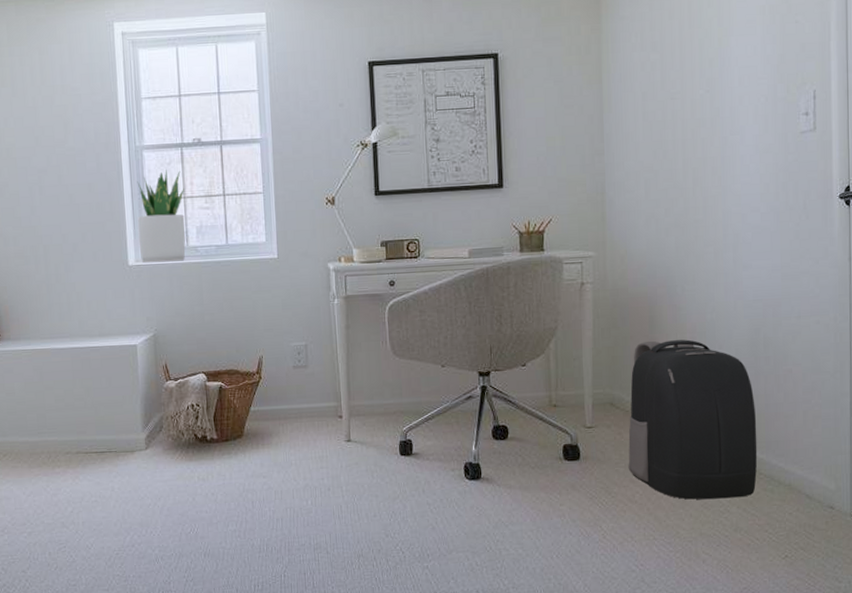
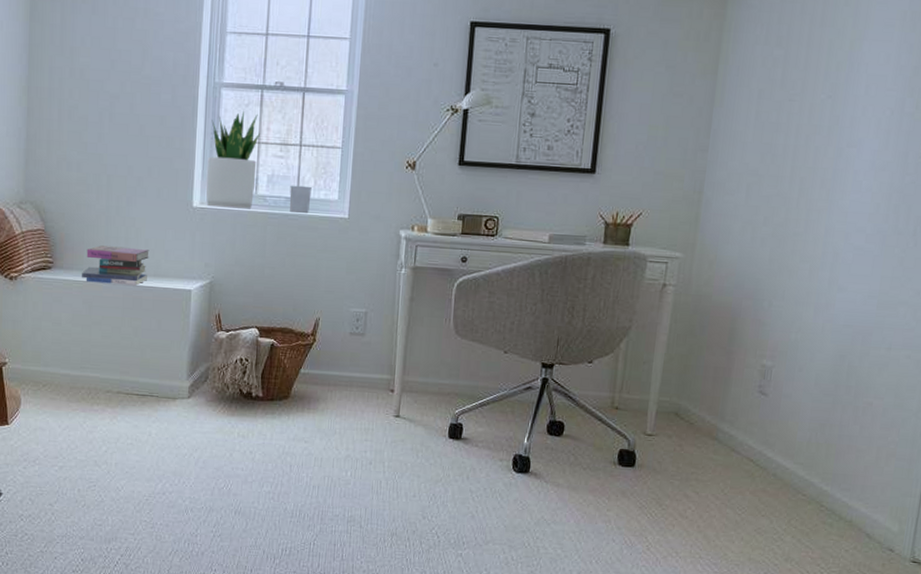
books: none [29,311,93,350] -> present [82,245,149,287]
candle holder: none [219,232,240,260] -> present [289,185,312,214]
backpack: present [628,339,758,500] -> none [684,353,828,528]

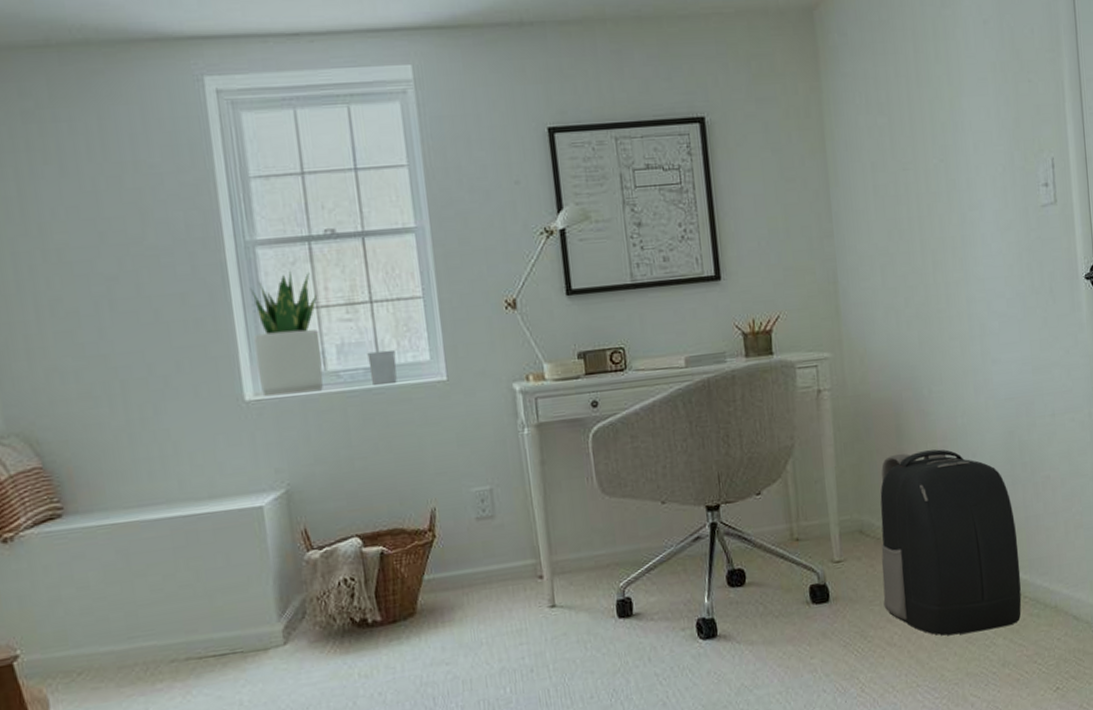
books: present [82,245,149,287] -> none [107,466,200,525]
backpack: none [684,353,828,528] -> present [880,449,1022,636]

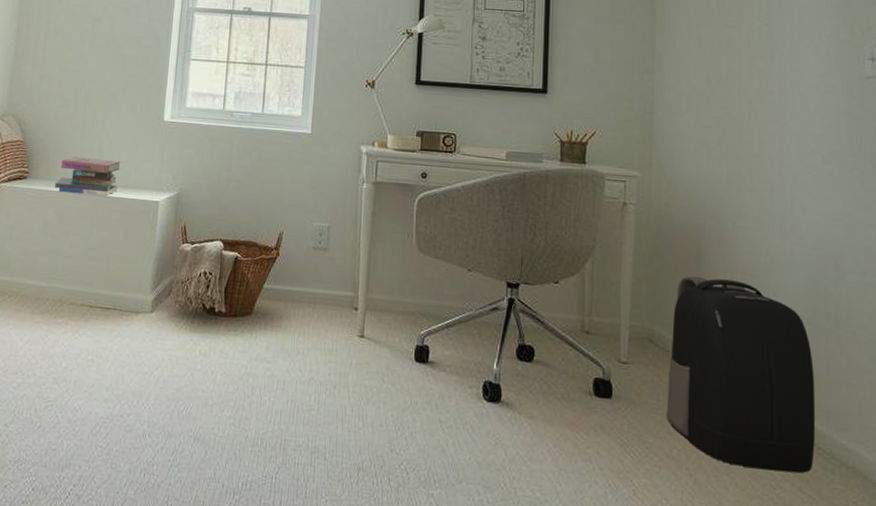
books: none [107,466,200,525] -> present [55,157,121,198]
planter: present [250,271,323,397] -> none [176,33,228,124]
candle holder: present [367,349,397,387] -> none [255,101,276,129]

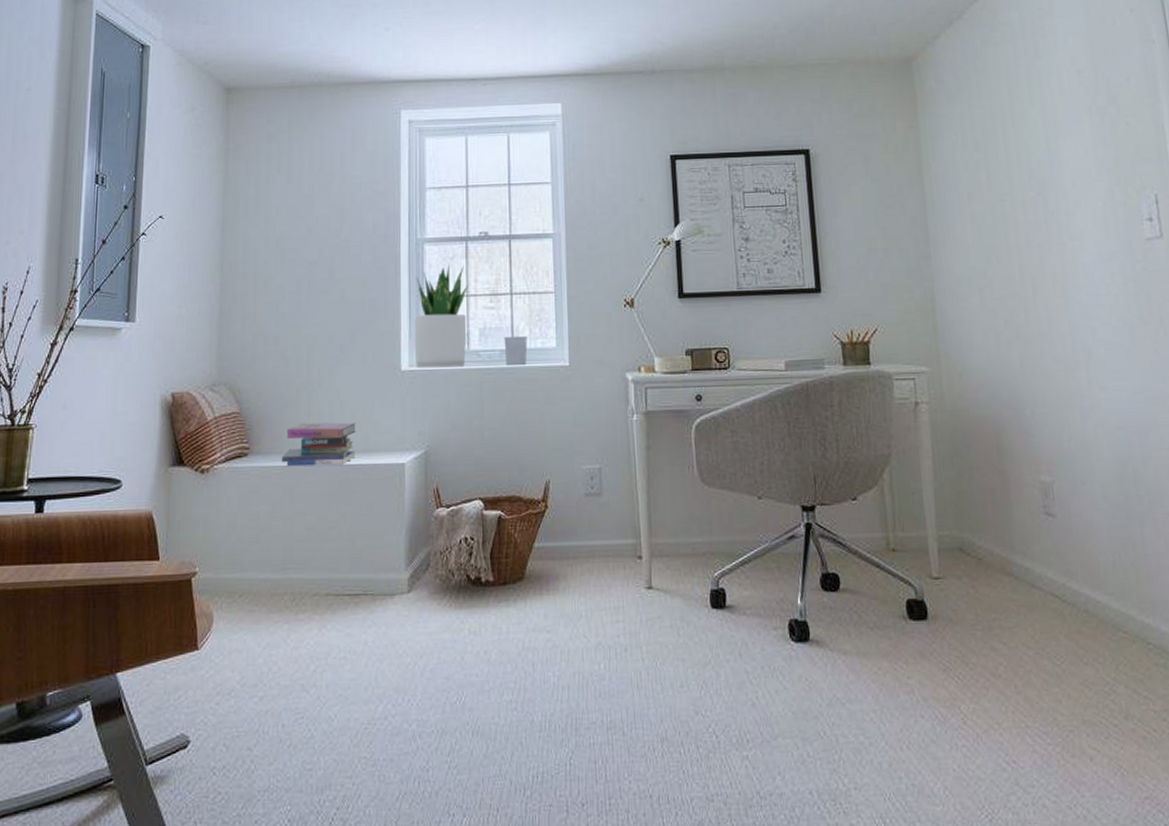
planter: none [176,33,228,124] -> present [413,265,467,369]
candle holder: none [255,101,276,129] -> present [504,335,528,367]
backpack: present [666,276,816,473] -> none [981,472,1145,676]

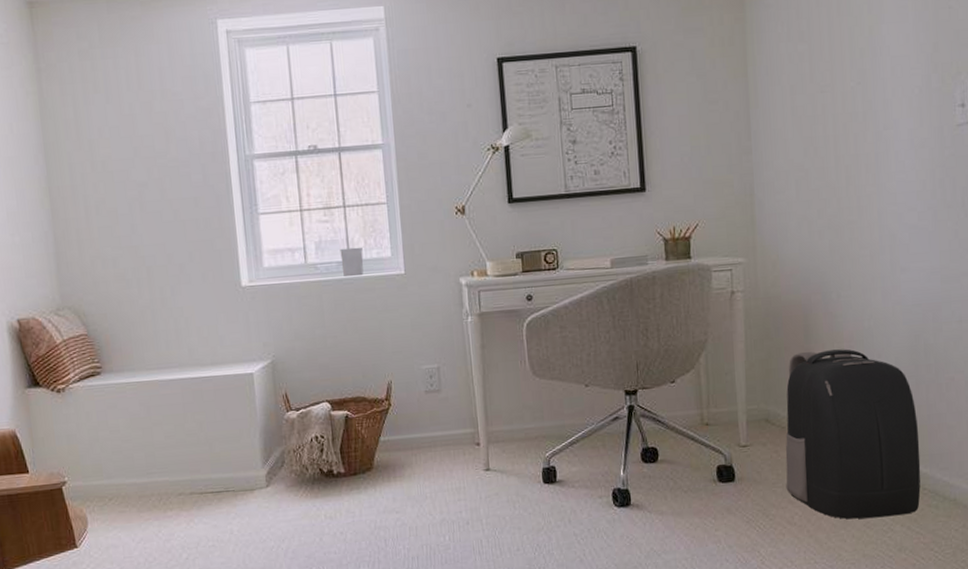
books: present [282,422,356,467] -> none [134,338,205,382]
planter: present [413,265,467,369] -> none [248,180,304,284]
backpack: none [981,472,1145,676] -> present [785,349,921,520]

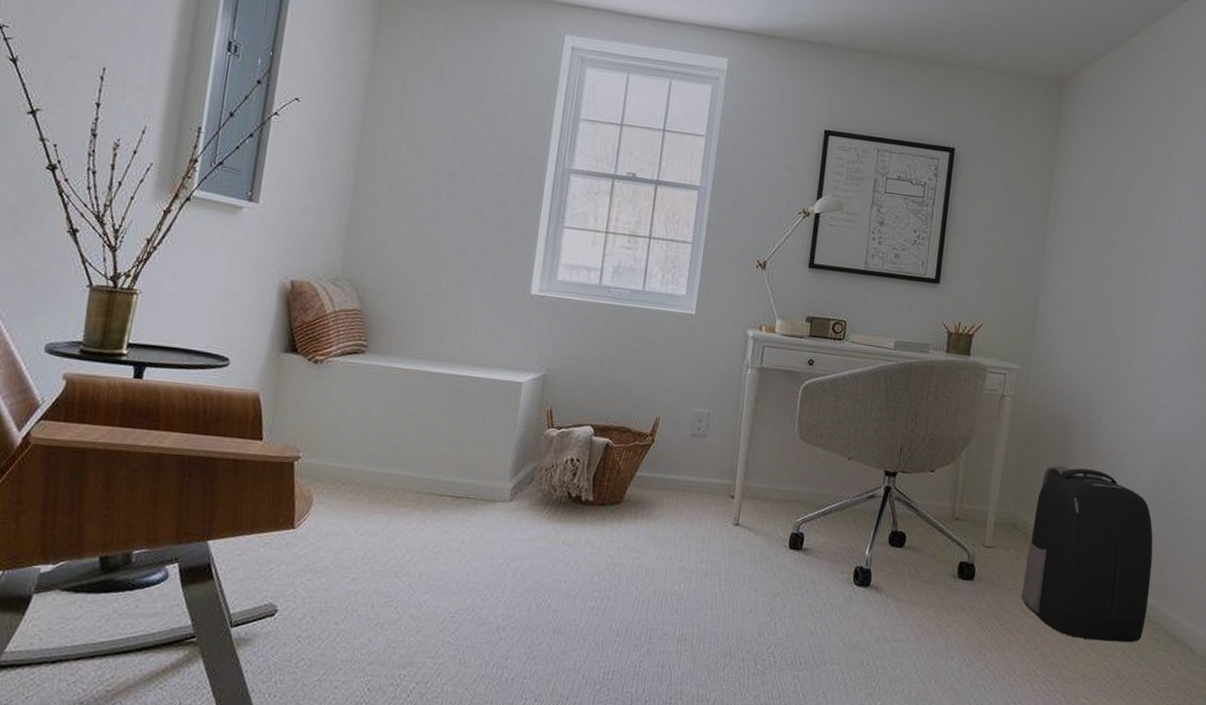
candle holder: present [340,247,364,277] -> none [634,277,659,308]

